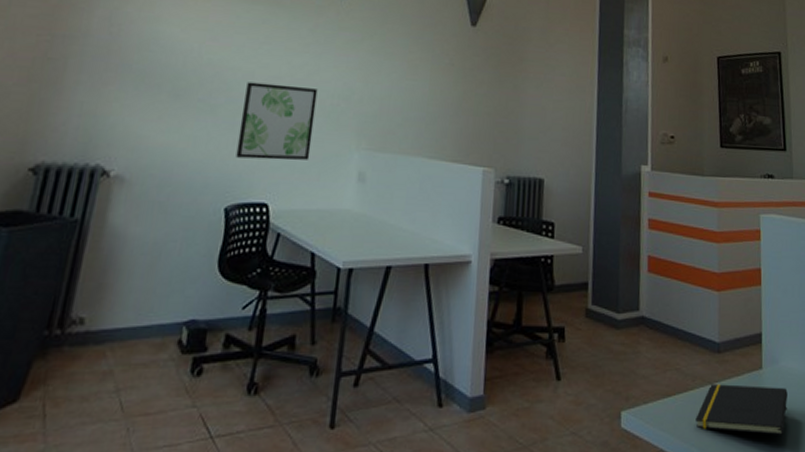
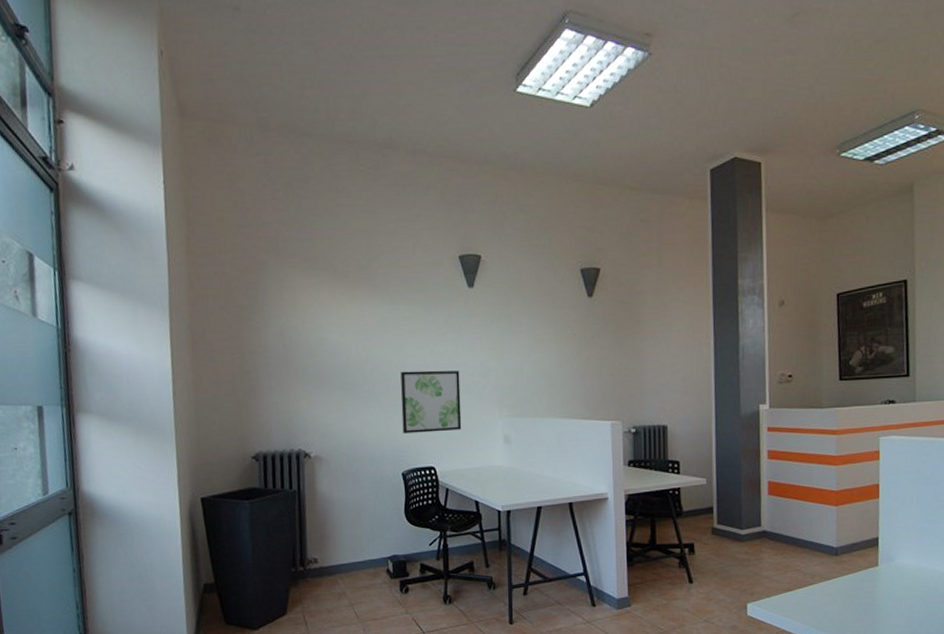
notepad: present [695,384,788,435] -> none [814,579,903,616]

